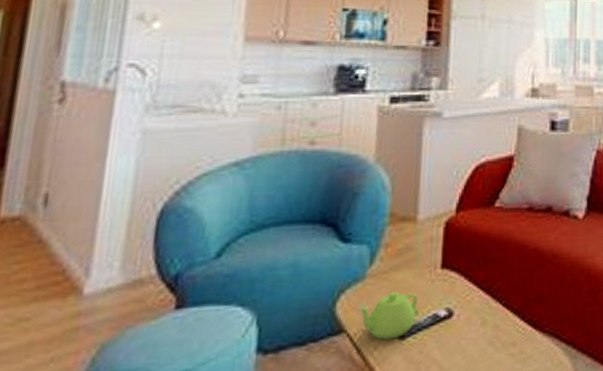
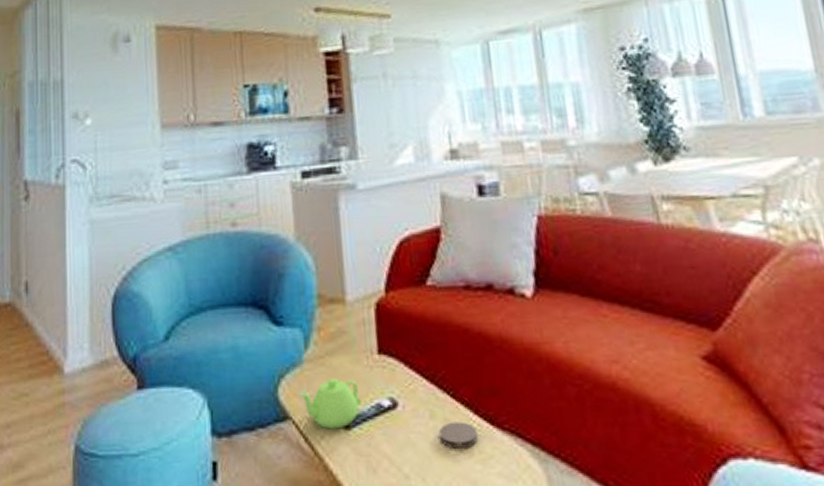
coaster: none [487,327,522,351] -> present [438,421,479,449]

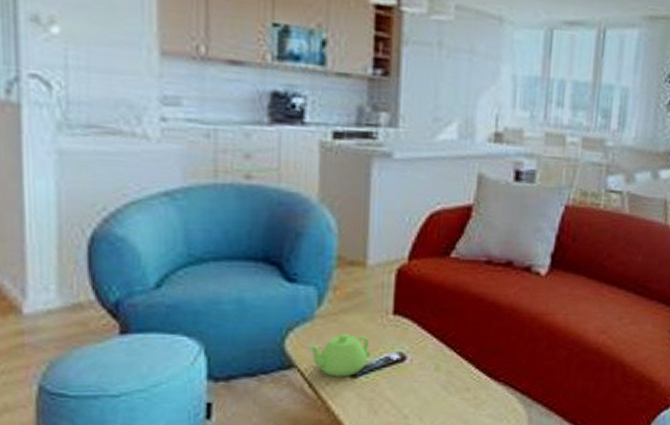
coaster: present [438,421,479,449] -> none [440,374,476,395]

